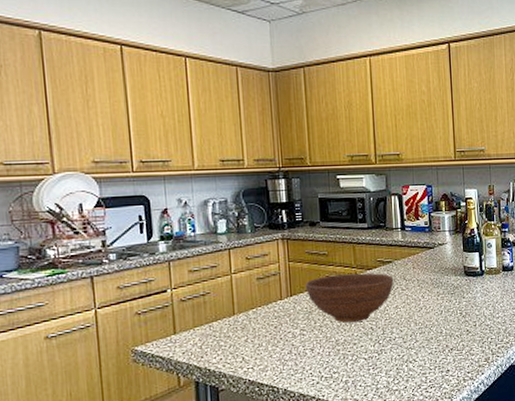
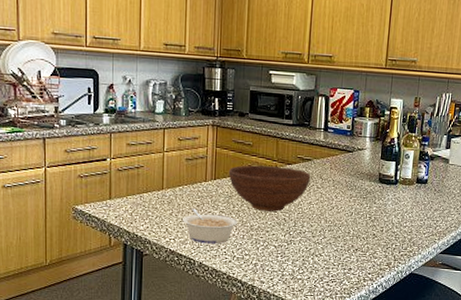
legume: none [260,330,321,368] -> present [183,208,237,244]

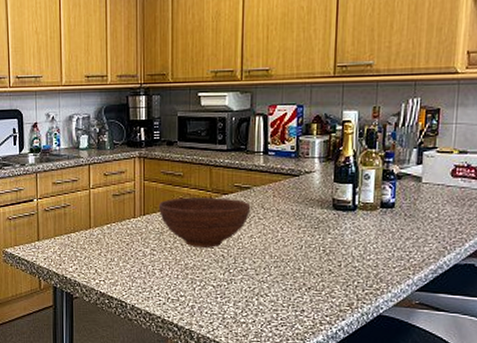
legume: present [183,208,237,244] -> none [112,247,170,285]

